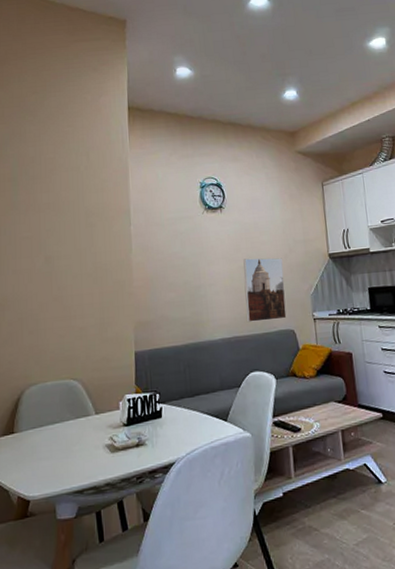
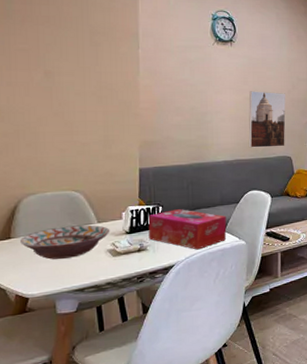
decorative bowl: none [23,416,108,456] -> present [20,225,110,260]
tissue box: none [145,396,229,444] -> present [148,209,227,250]

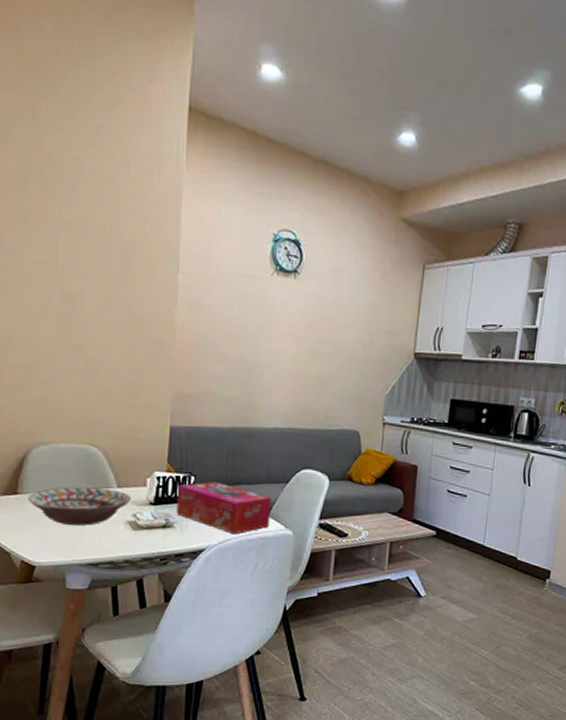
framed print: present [248,91,286,148] -> none [306,340,359,418]

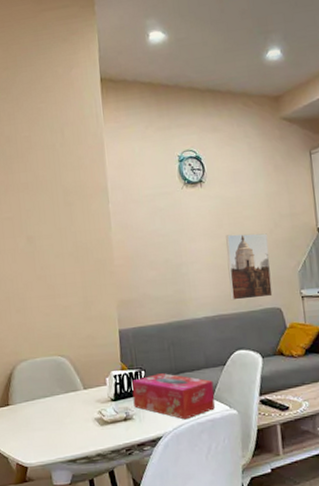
decorative bowl: present [28,487,132,526] -> none [17,391,96,428]
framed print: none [306,340,359,418] -> present [226,233,273,301]

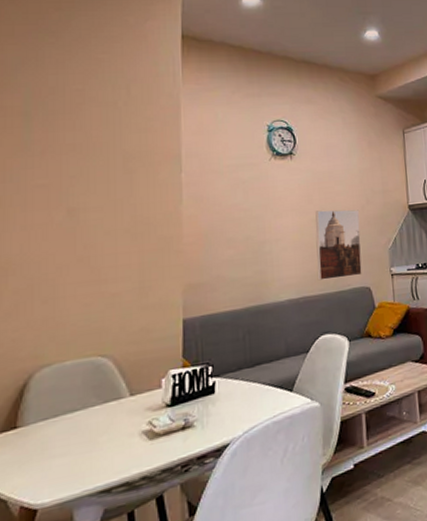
tissue box: present [131,373,215,420] -> none [195,367,295,420]

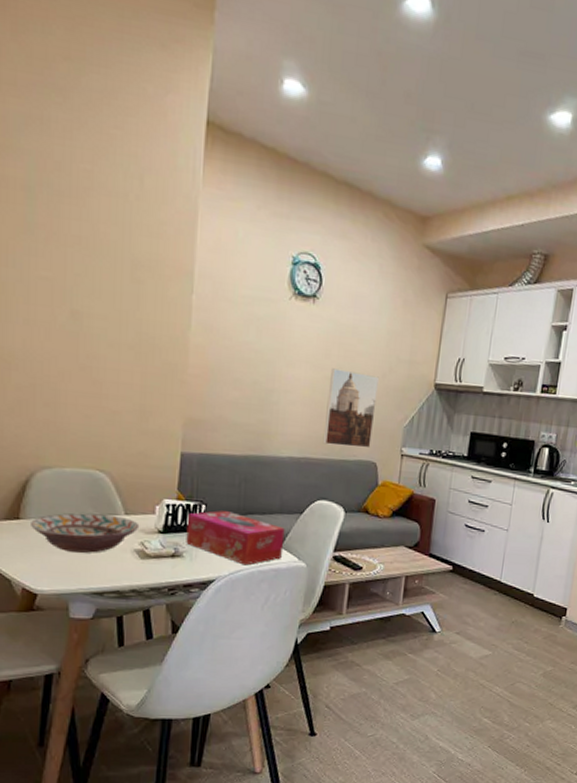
decorative bowl: none [29,399,146,452] -> present [31,513,140,553]
tissue box: none [195,367,295,420] -> present [186,511,285,566]

